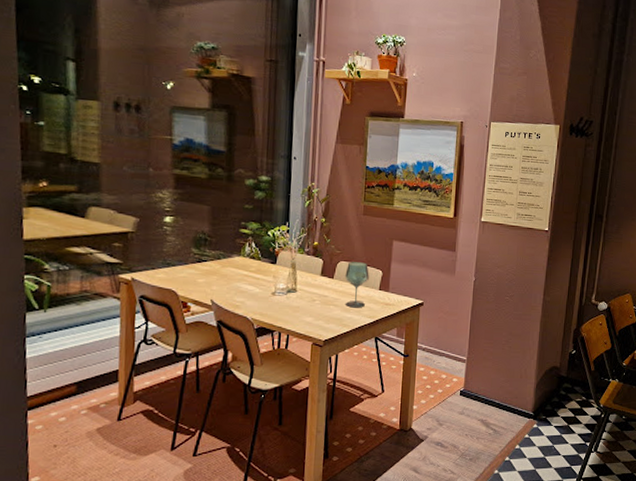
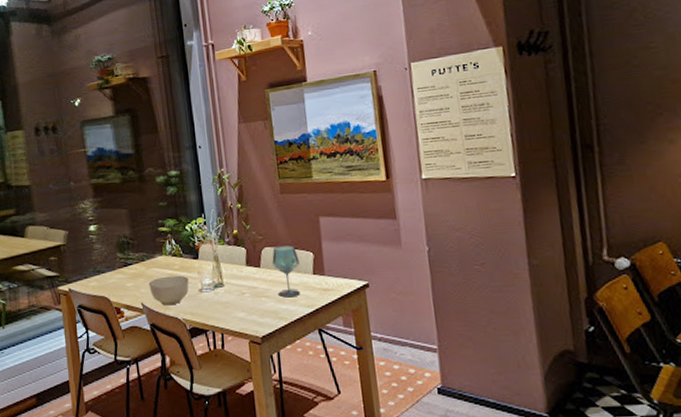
bowl: none [221,276,263,305] -> present [149,275,189,306]

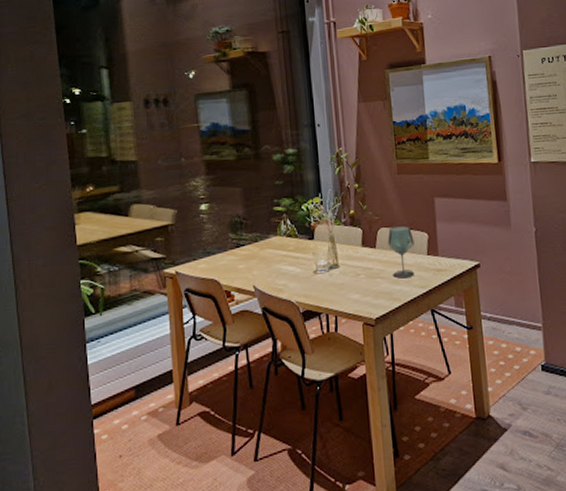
bowl: present [149,275,189,306] -> none [261,256,304,288]

